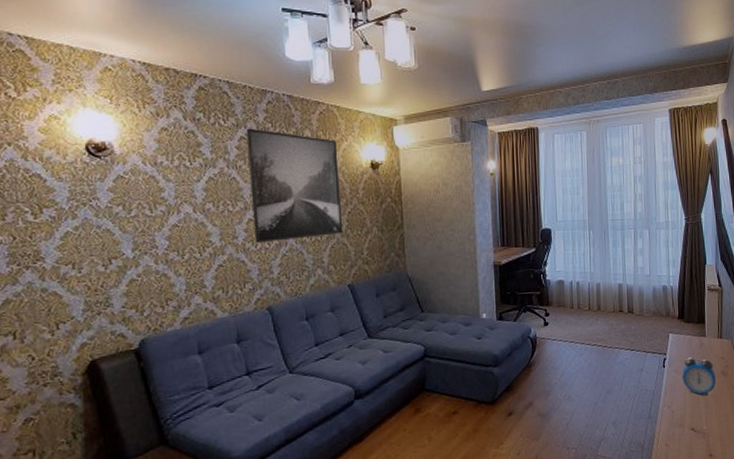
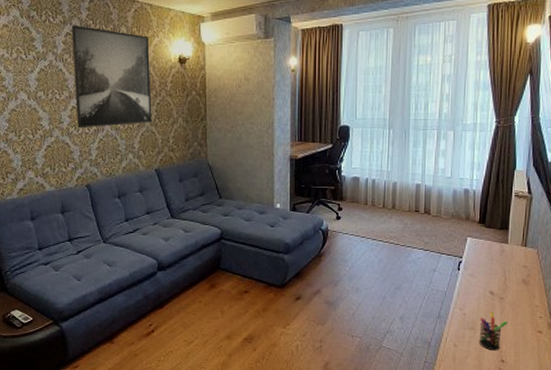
alarm clock: present [682,357,716,395] -> none [478,263,515,301]
pen holder: none [687,406,712,446] -> present [479,312,507,351]

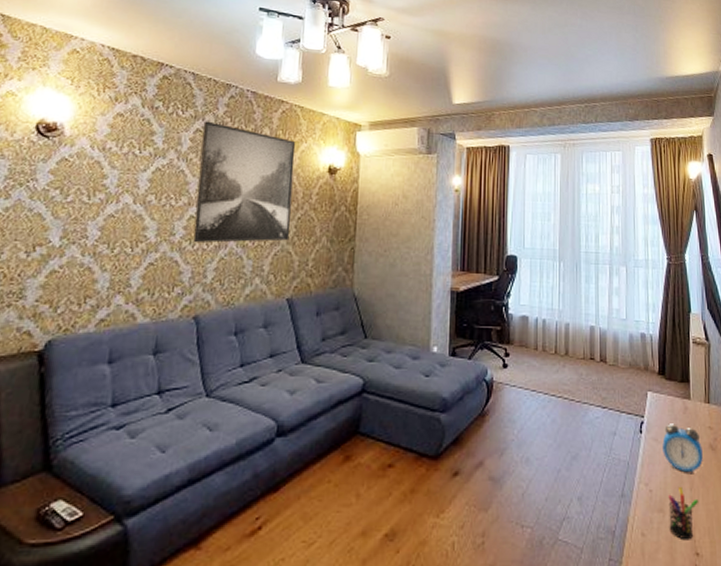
alarm clock: none [478,263,515,301] -> present [662,423,703,473]

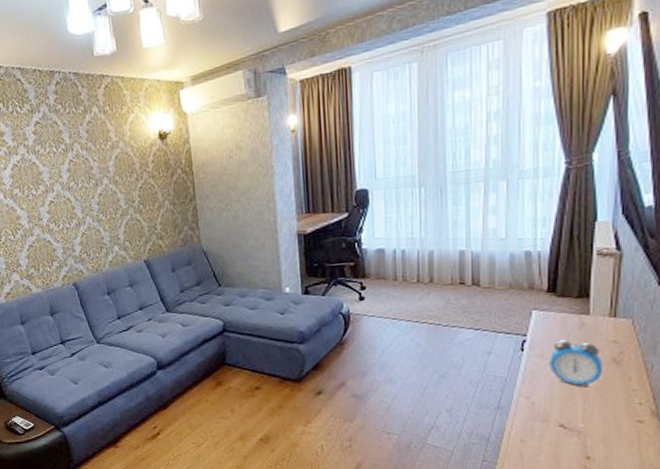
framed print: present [193,121,296,243] -> none [39,112,136,224]
pen holder: present [668,487,698,541] -> none [554,399,593,446]

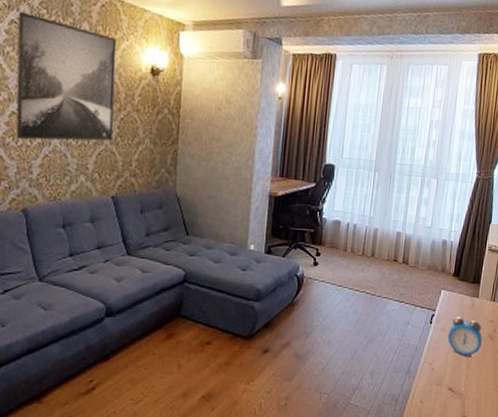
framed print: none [39,112,136,224] -> present [16,11,117,141]

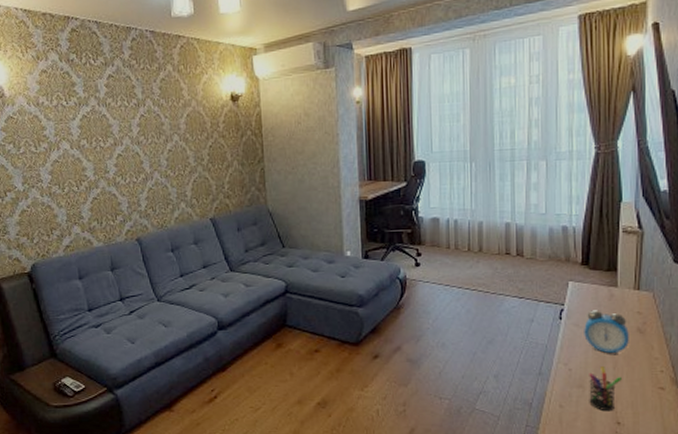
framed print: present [16,11,117,141] -> none [113,66,205,178]
pen holder: none [444,367,472,407] -> present [589,367,622,412]

